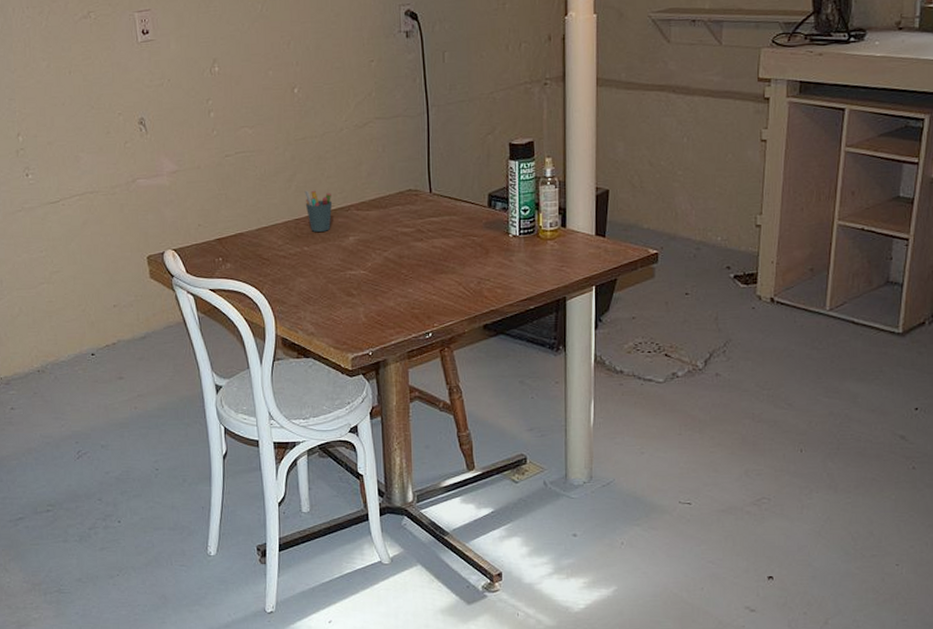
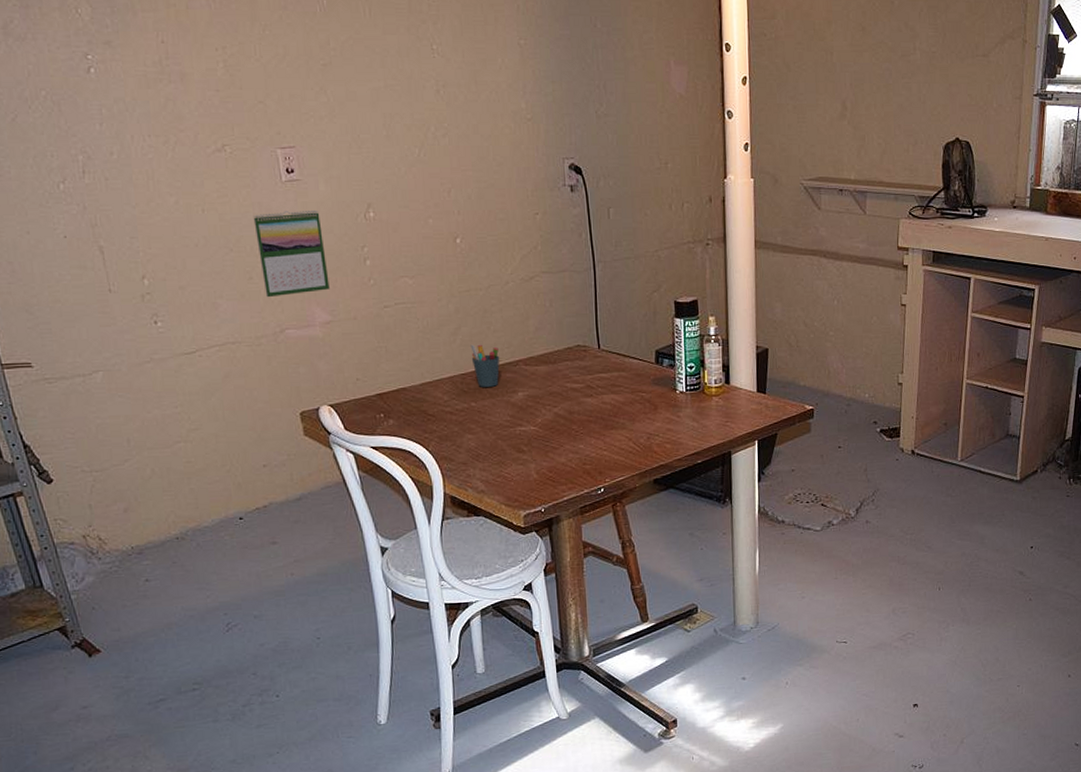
calendar: none [112,68,177,150] -> present [253,211,330,298]

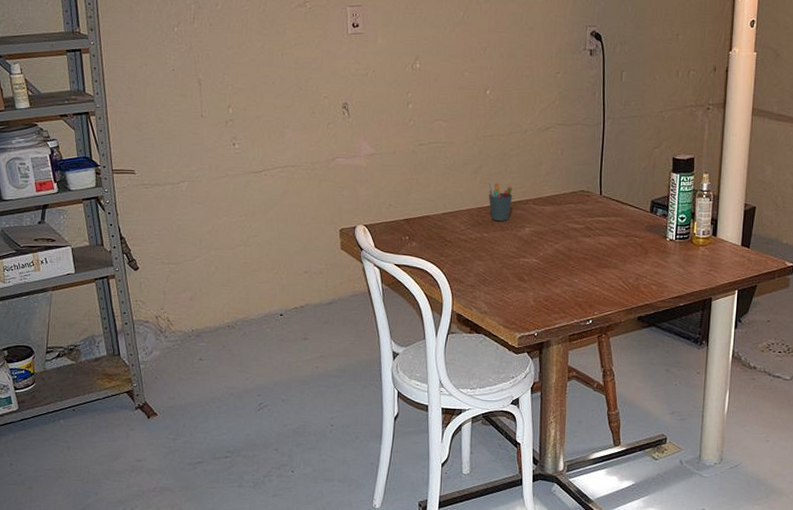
calendar: present [253,211,330,298] -> none [321,59,377,131]

